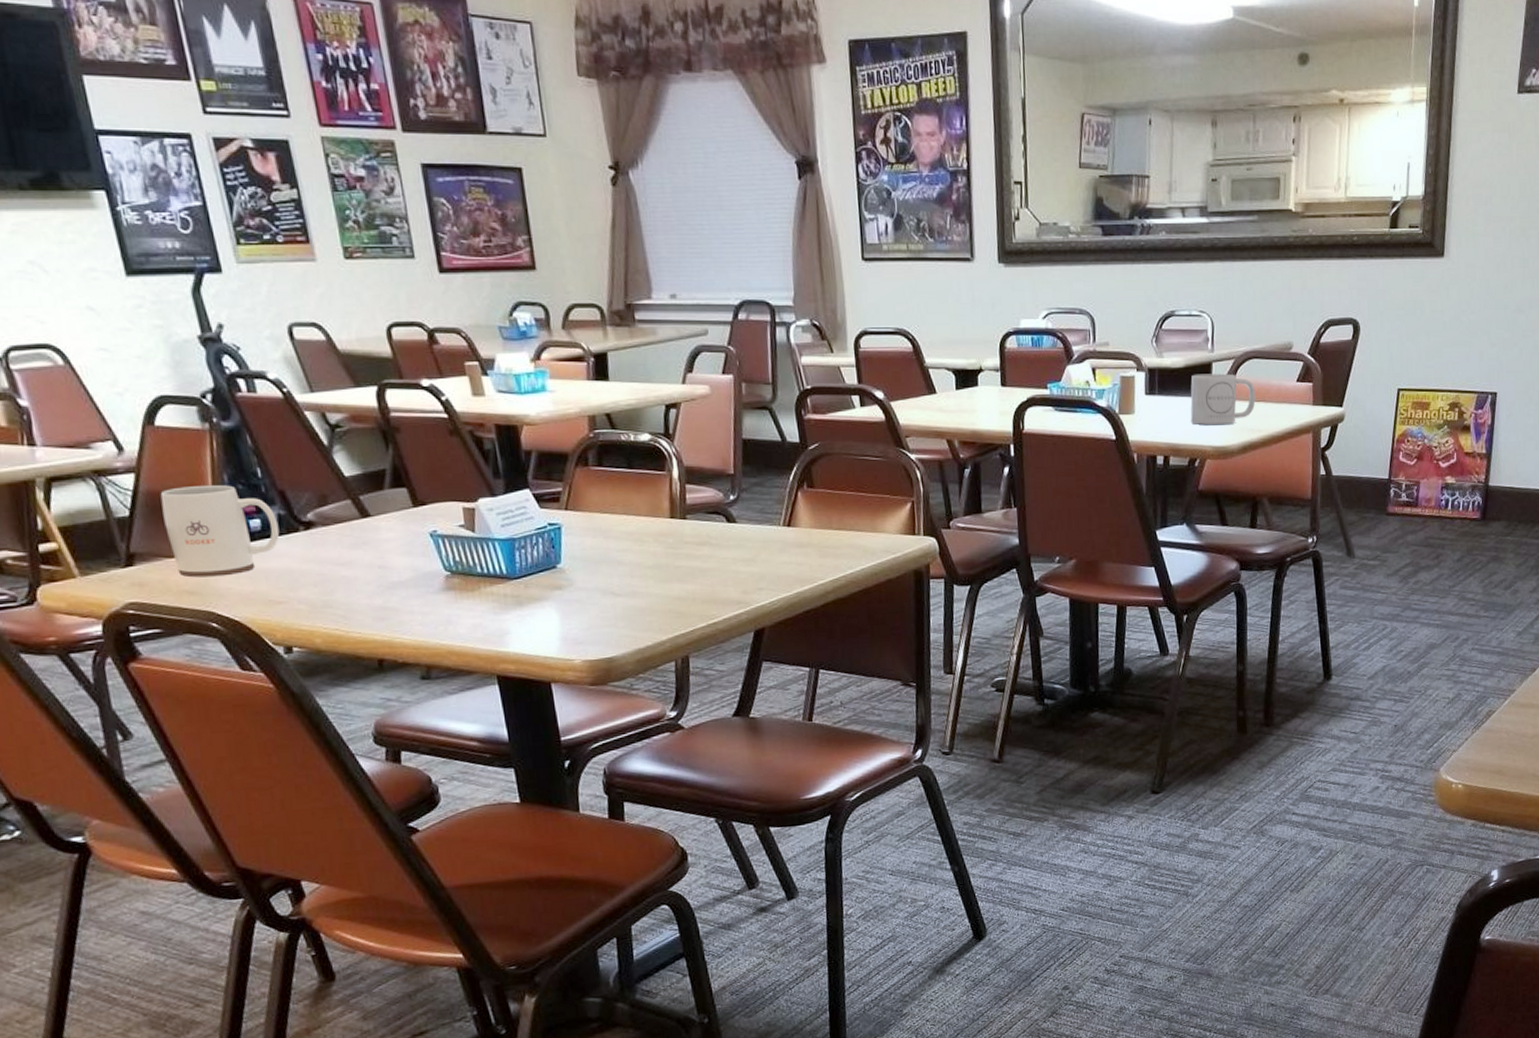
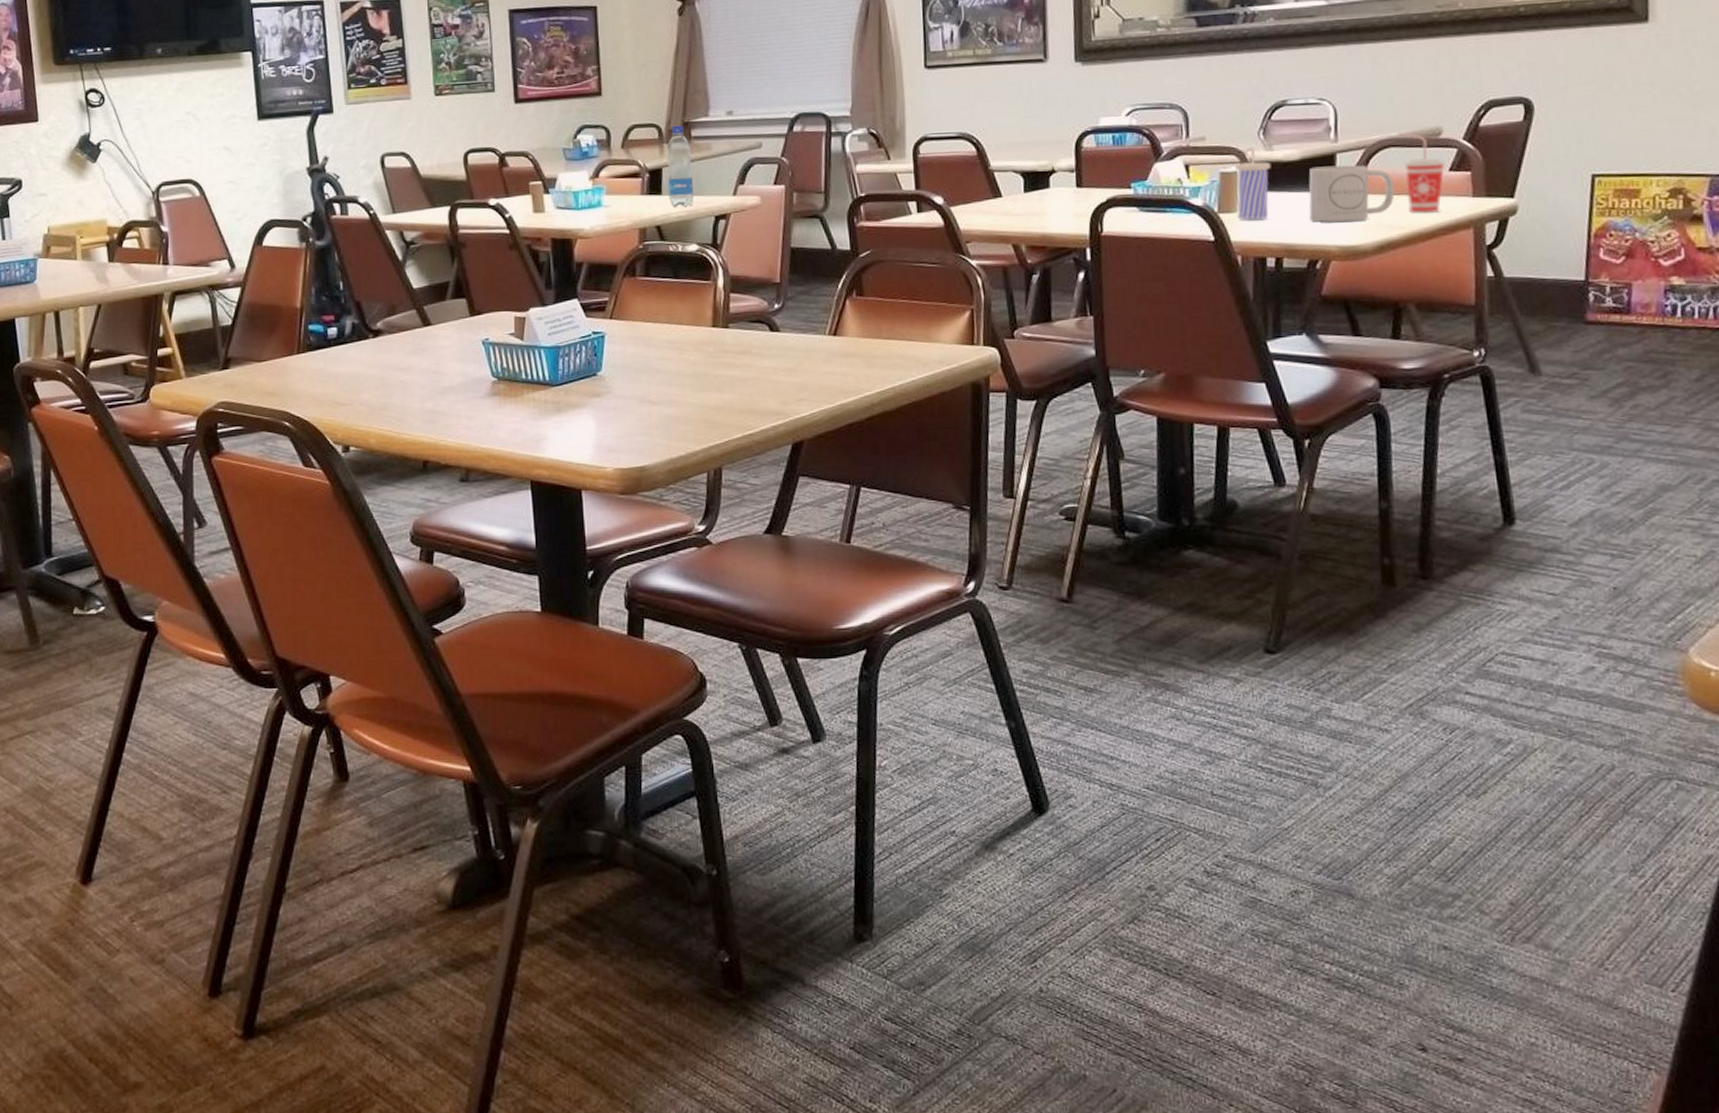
mug: present [160,485,280,578] -> none [258,297,352,380]
bottle: none [610,306,643,395] -> present [666,125,694,207]
beverage cup: none [1133,353,1162,421] -> present [1235,146,1271,220]
beverage cup: none [1259,345,1294,417] -> present [1397,132,1446,212]

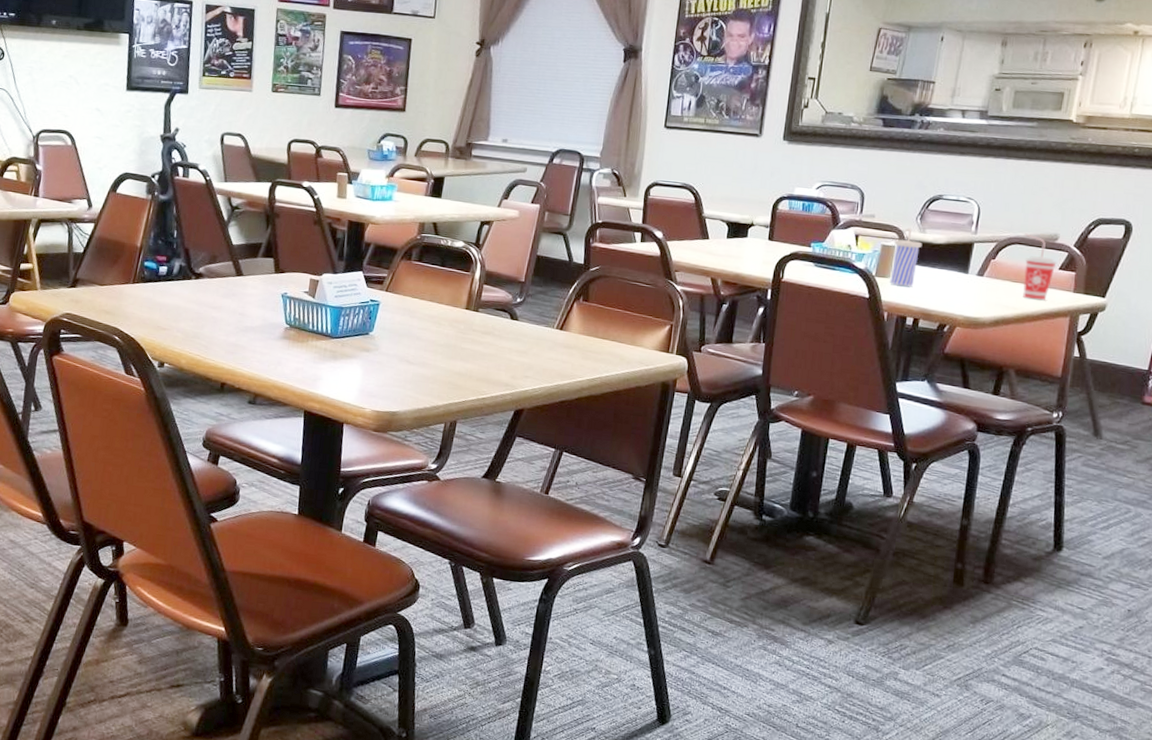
bottle: present [666,125,694,207] -> none [446,144,470,211]
mug: present [1308,165,1395,223] -> none [945,251,1015,299]

